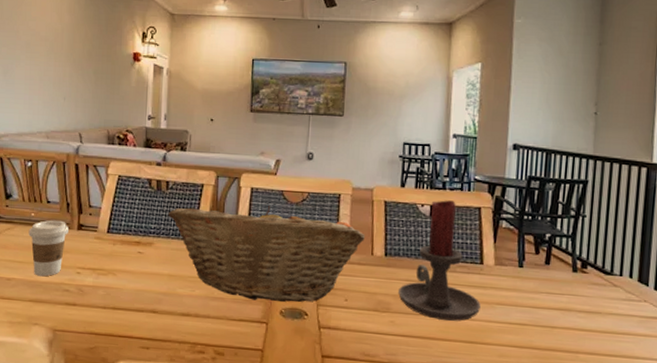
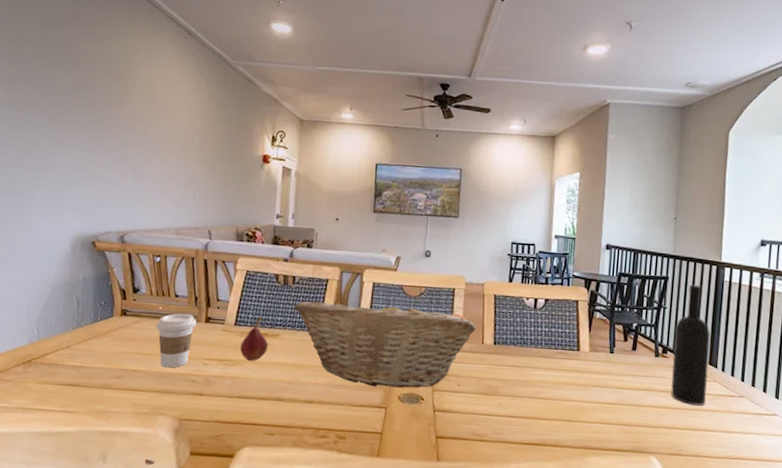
fruit: none [113,223,142,271] -> present [240,316,268,362]
candle holder: present [398,200,481,321] -> none [505,294,577,402]
wine bottle: none [591,189,640,329] -> present [670,284,710,406]

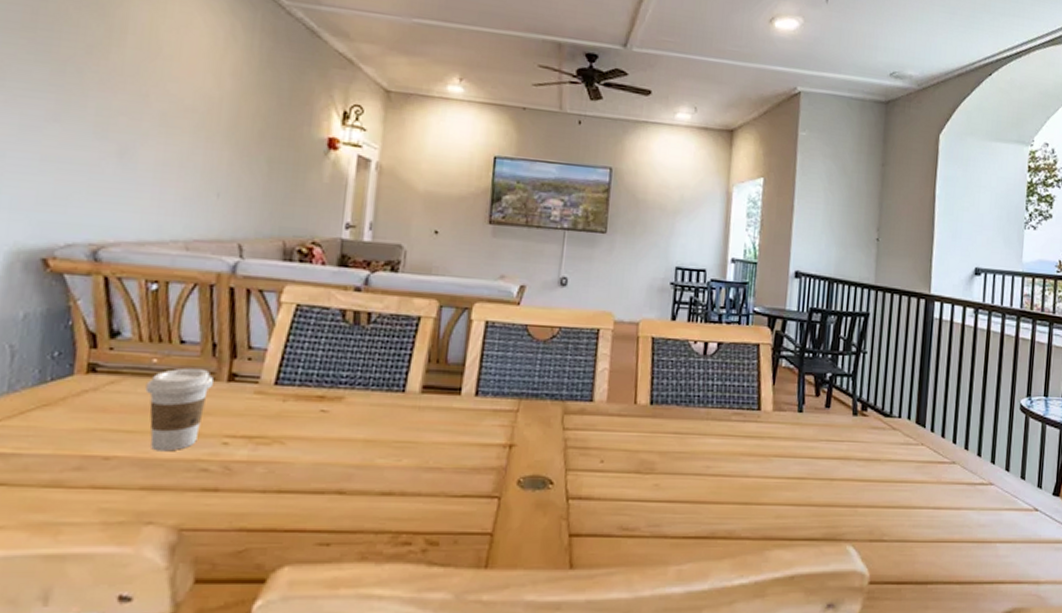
fruit: present [240,316,268,362] -> none [282,370,326,438]
fruit basket: present [294,299,476,388] -> none [367,344,627,468]
wine bottle: present [670,284,710,406] -> none [871,322,918,476]

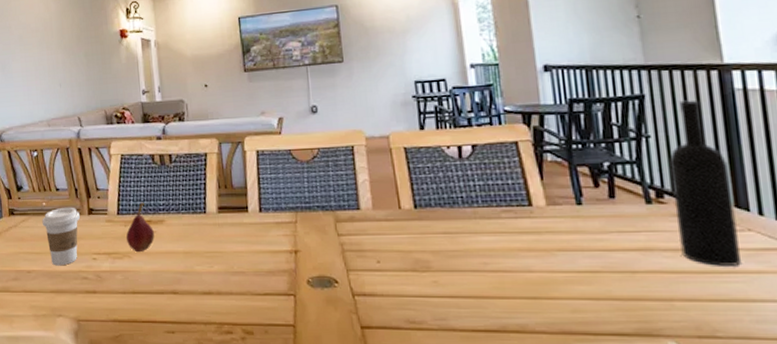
fruit: none [282,370,326,438] -> present [126,202,154,253]
wine bottle: none [871,322,918,476] -> present [669,100,741,266]

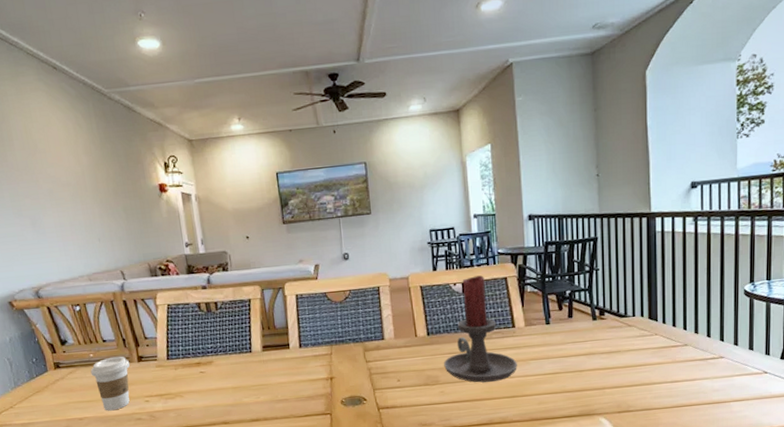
fruit: present [126,202,154,253] -> none [177,346,204,392]
candle holder: none [437,138,538,275] -> present [444,275,517,383]
wine bottle: present [669,100,741,266] -> none [609,240,649,362]

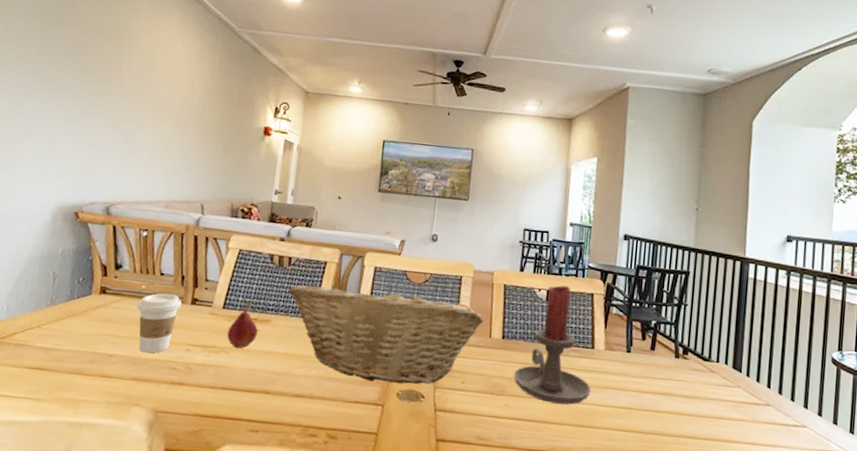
fruit: none [177,346,204,392] -> present [227,299,258,349]
fruit basket: none [221,308,407,396] -> present [288,284,484,384]

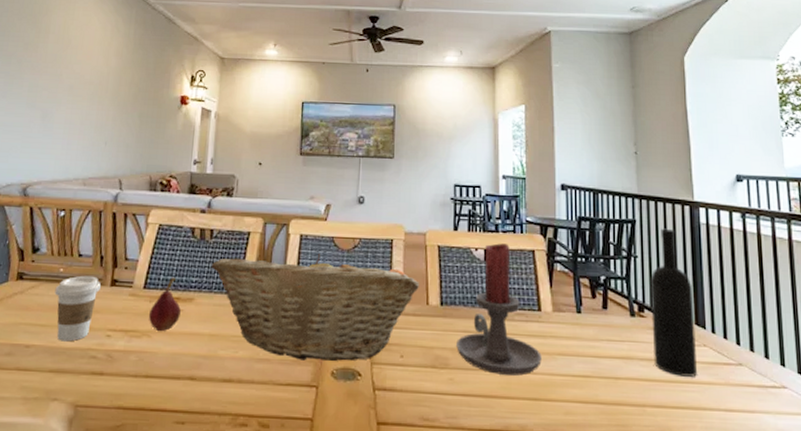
wine bottle: none [691,280,734,414] -> present [649,228,697,377]

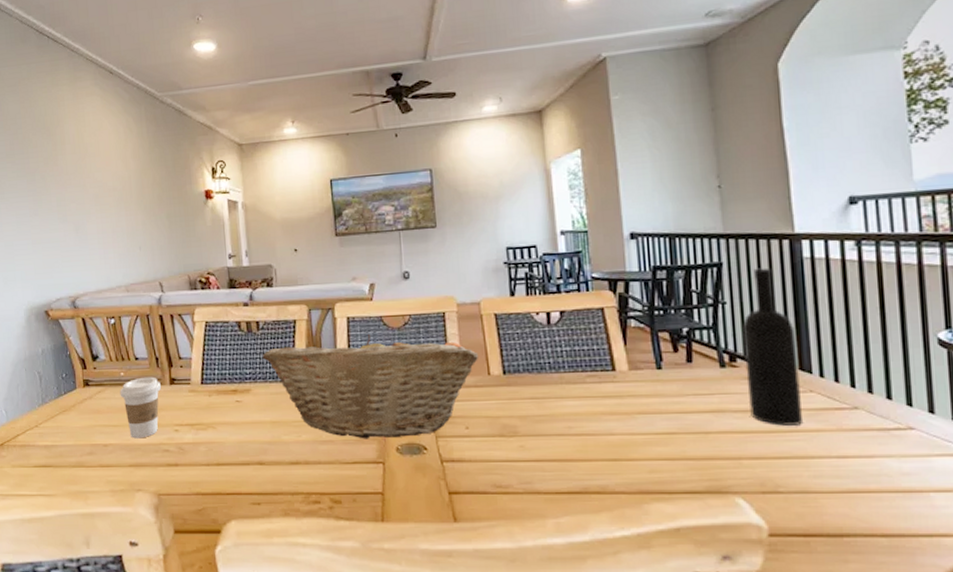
fruit: present [149,277,181,332] -> none [211,371,240,423]
candle holder: present [456,243,542,376] -> none [524,304,620,438]

